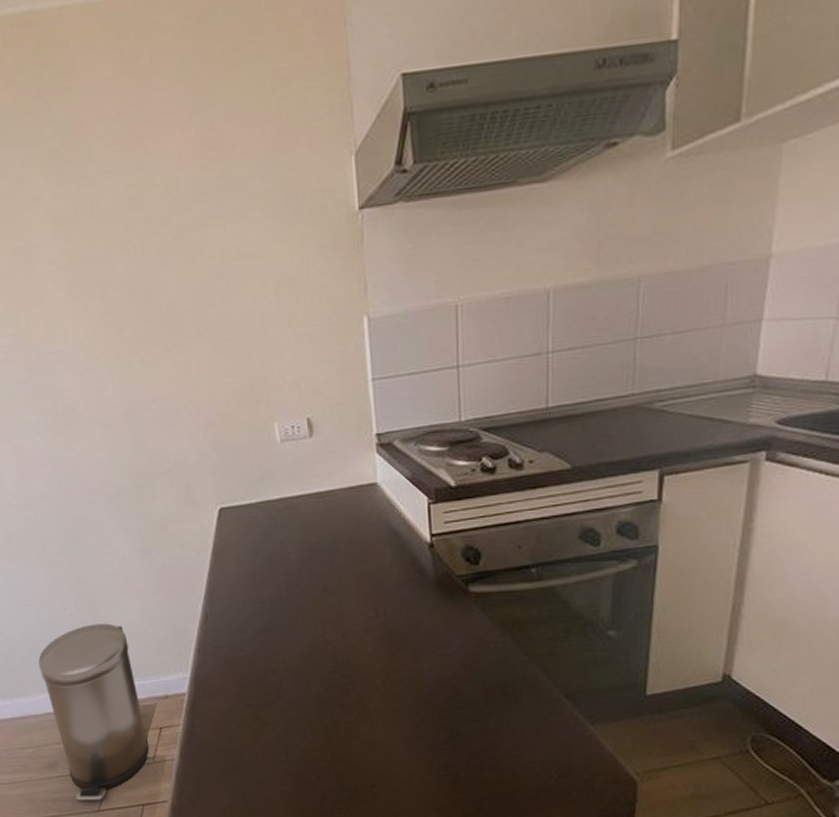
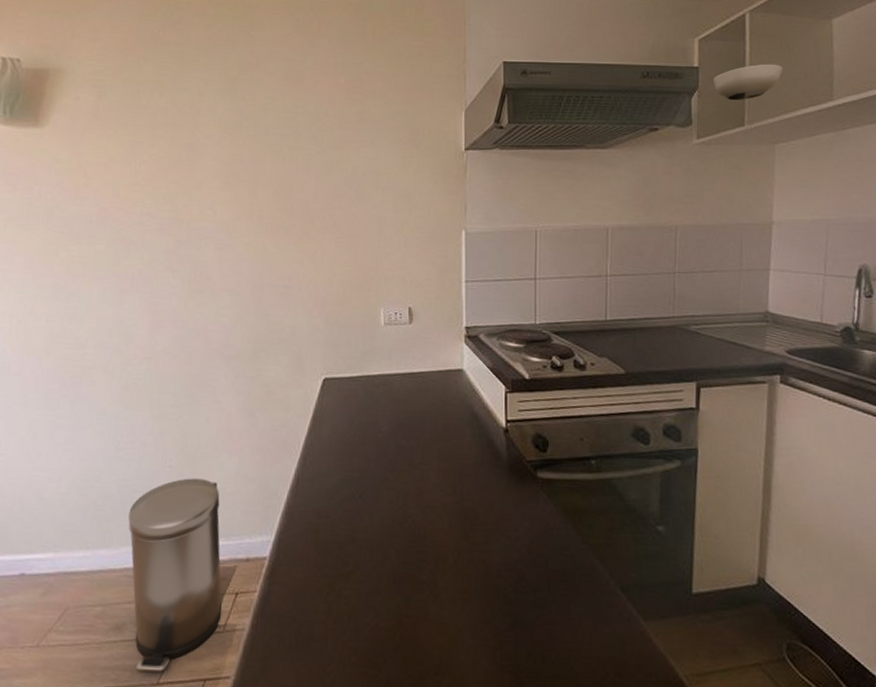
bowl: none [697,17,805,86] -> present [712,64,784,101]

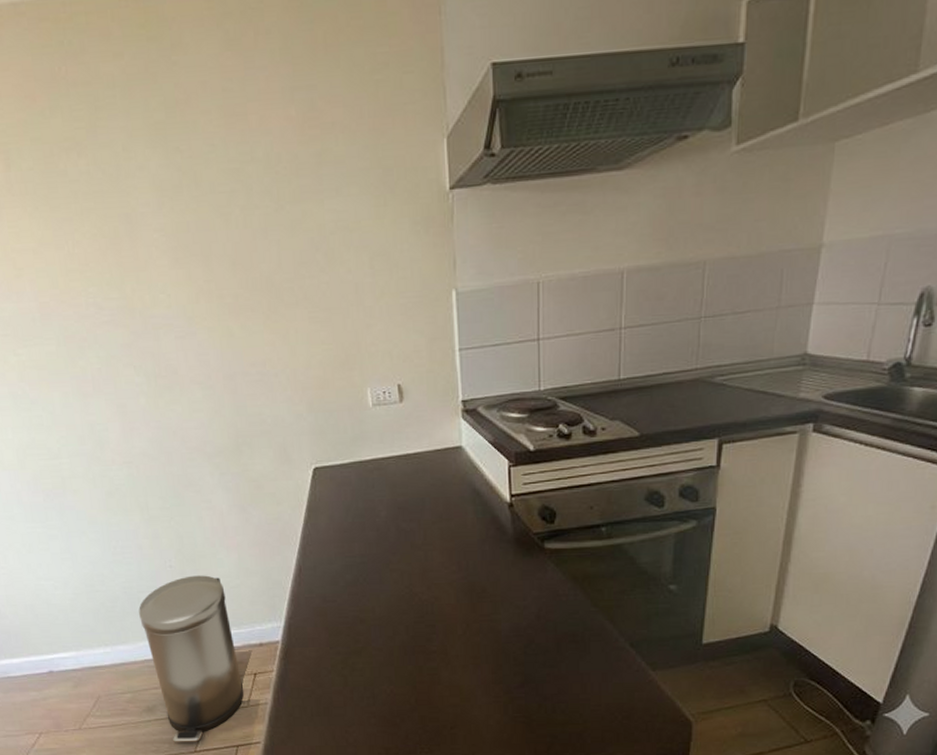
bowl: present [712,64,784,101] -> none [761,27,858,87]

